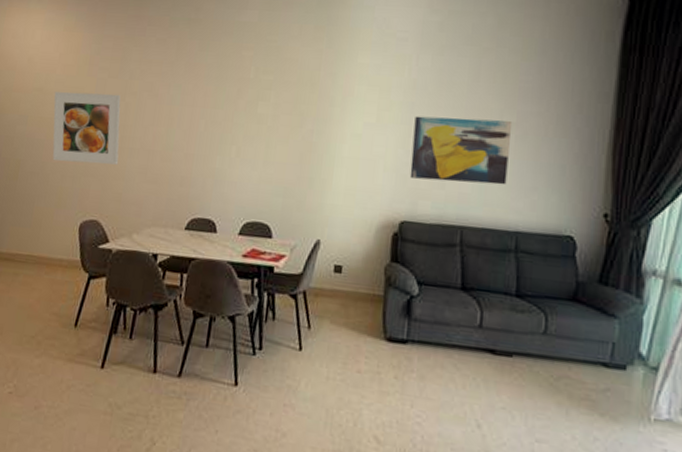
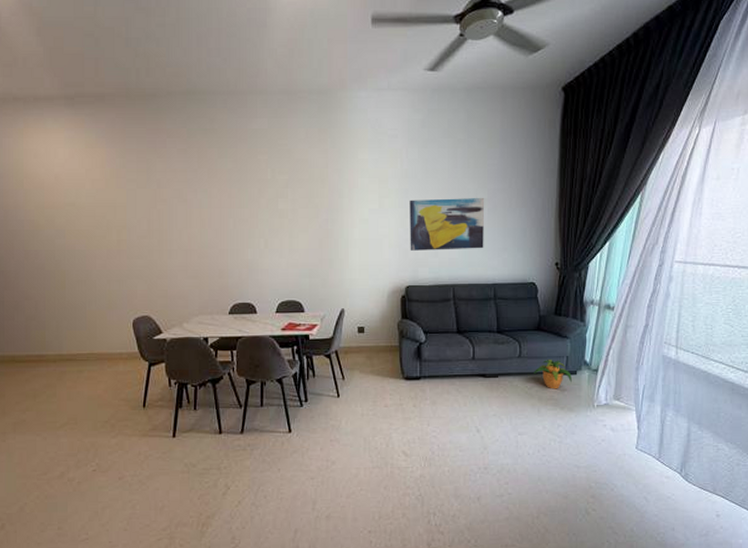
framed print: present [52,91,121,165] -> none [87,203,160,268]
potted plant: none [563,342,619,387] -> present [534,359,572,389]

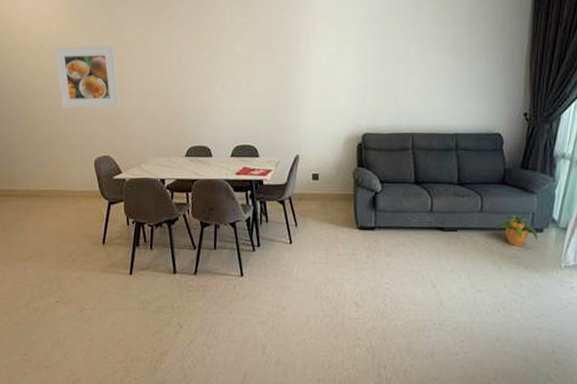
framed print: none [87,203,160,268] -> present [54,45,121,109]
wall art: present [409,198,485,251] -> none [368,43,449,98]

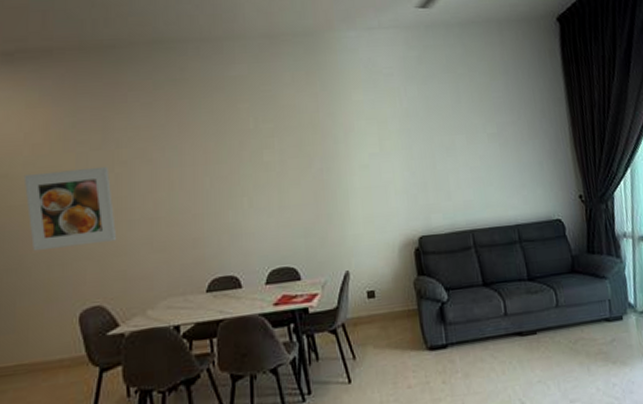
potted plant: present [496,214,538,247] -> none [575,304,619,341]

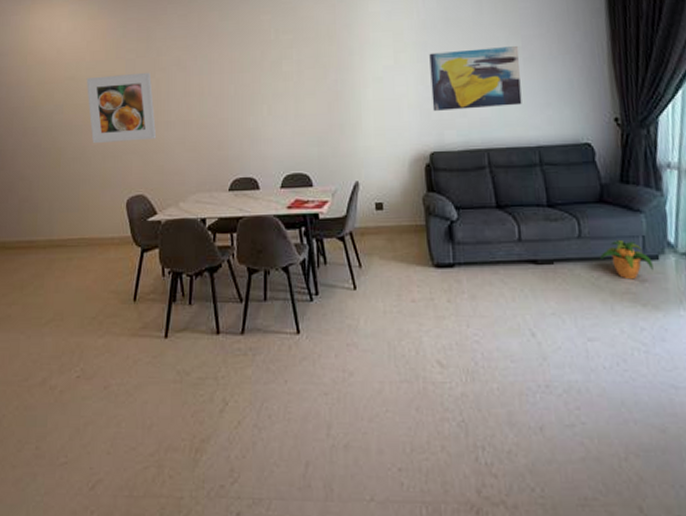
wall art: none [413,133,501,196] -> present [429,46,522,111]
potted plant: none [575,304,619,341] -> present [600,239,653,280]

